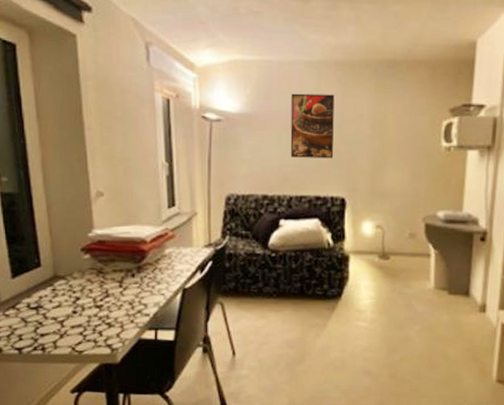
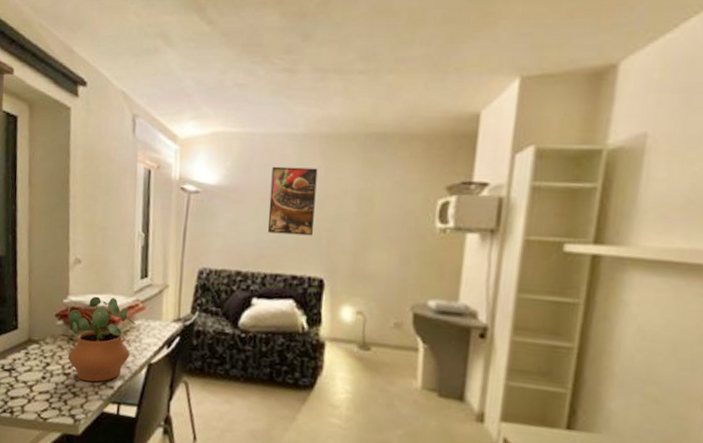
potted plant: none [93,228,168,312] -> present [67,296,137,382]

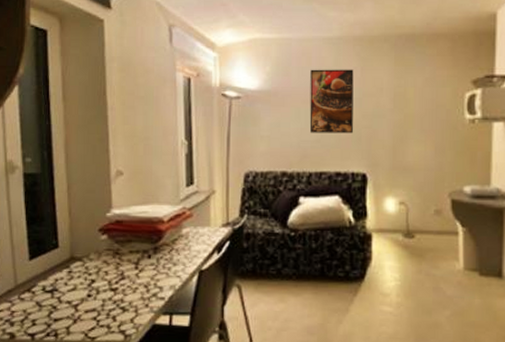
potted plant: present [67,296,137,382] -> none [111,207,185,295]

